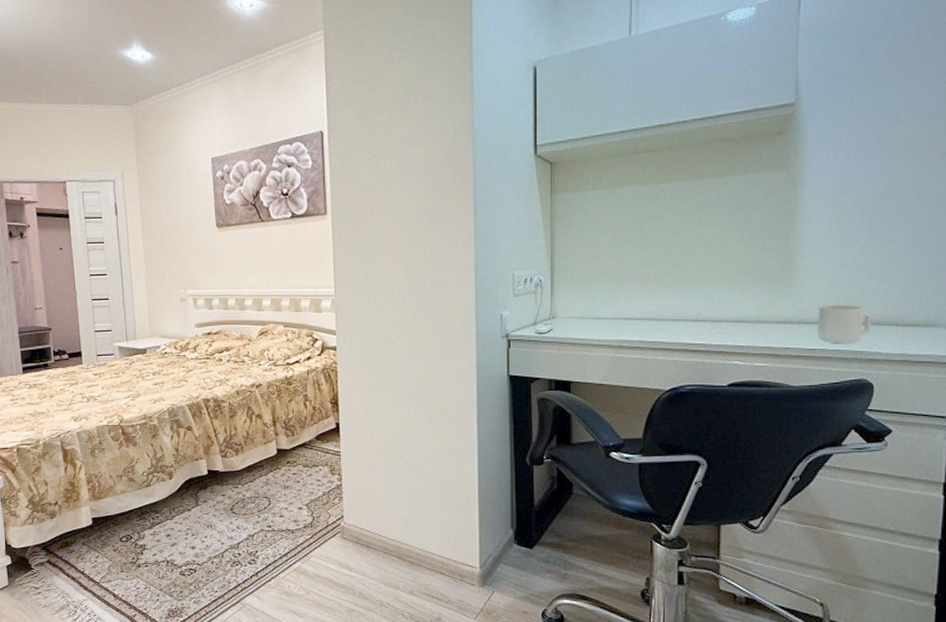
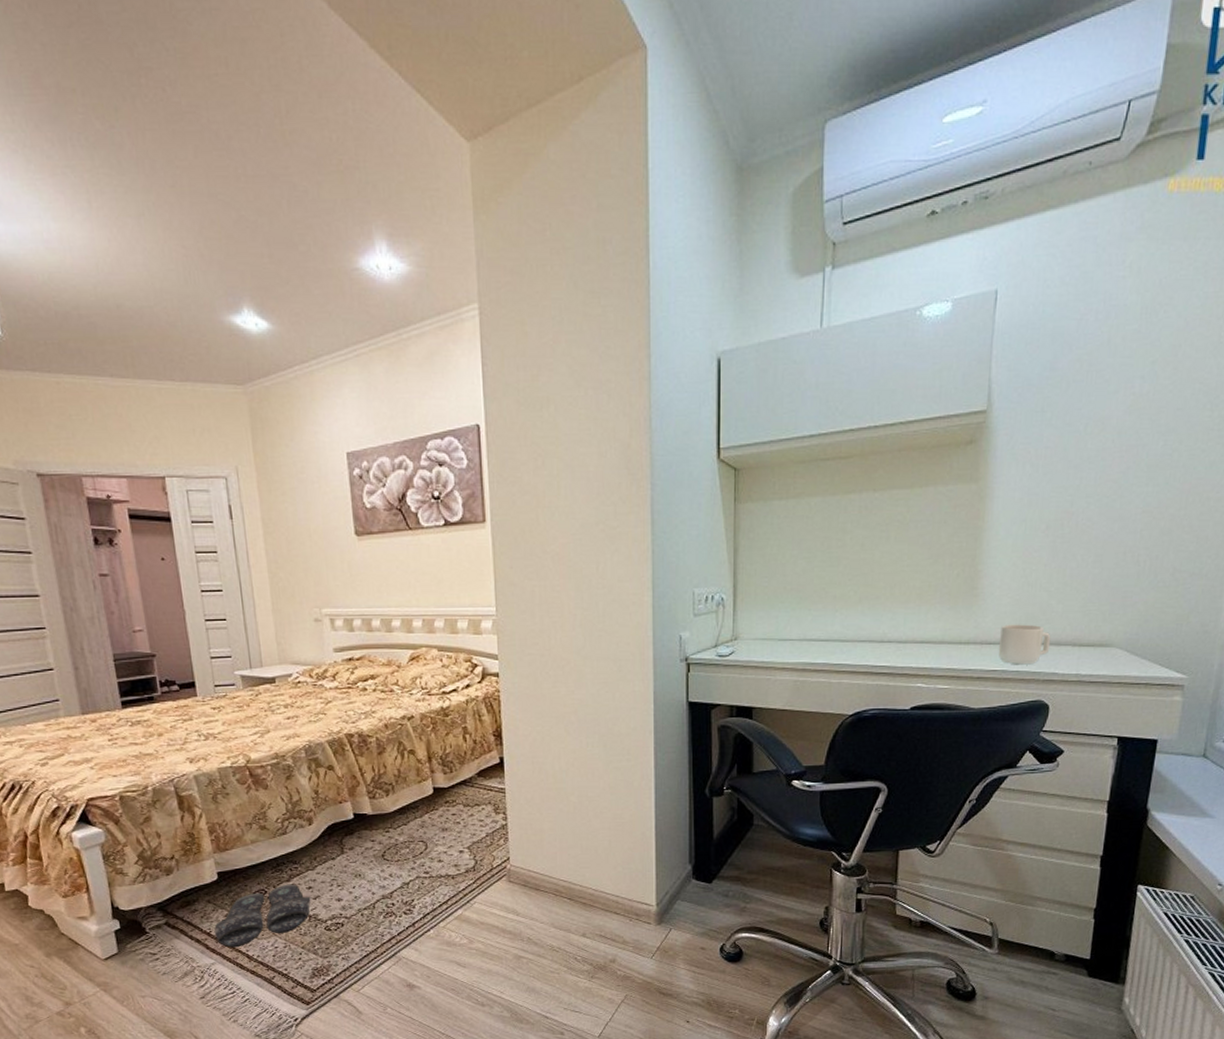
slippers: none [87,531,169,587] -> present [214,884,311,948]

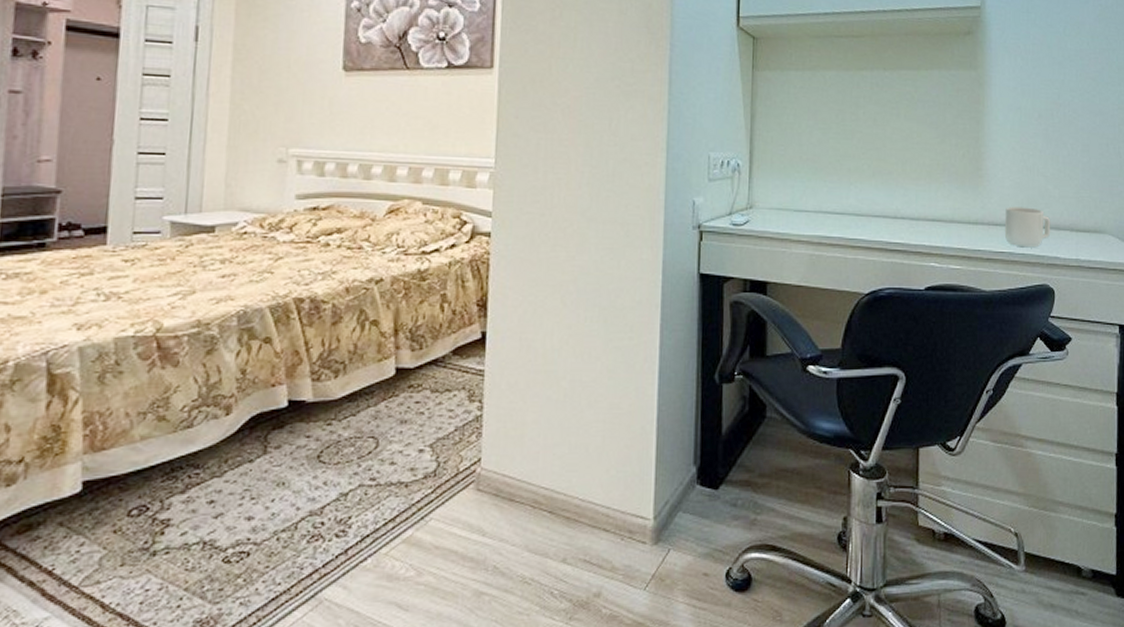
slippers: present [214,884,311,948] -> none [60,496,211,593]

